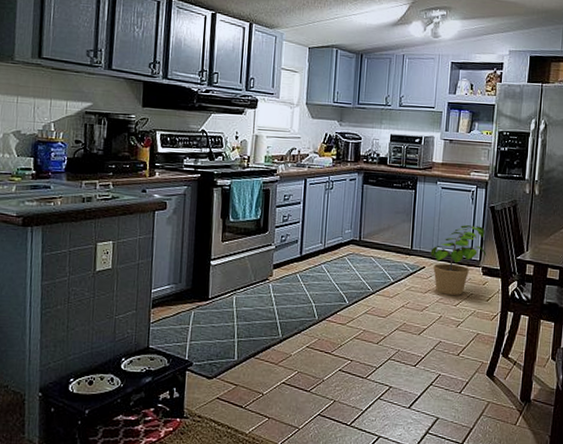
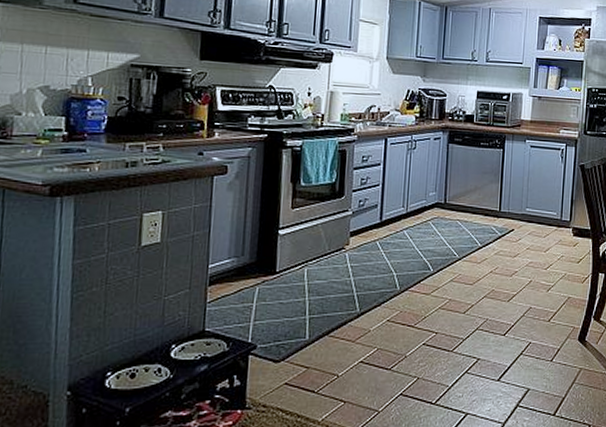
potted plant: present [430,224,487,295] -> none [519,184,577,258]

